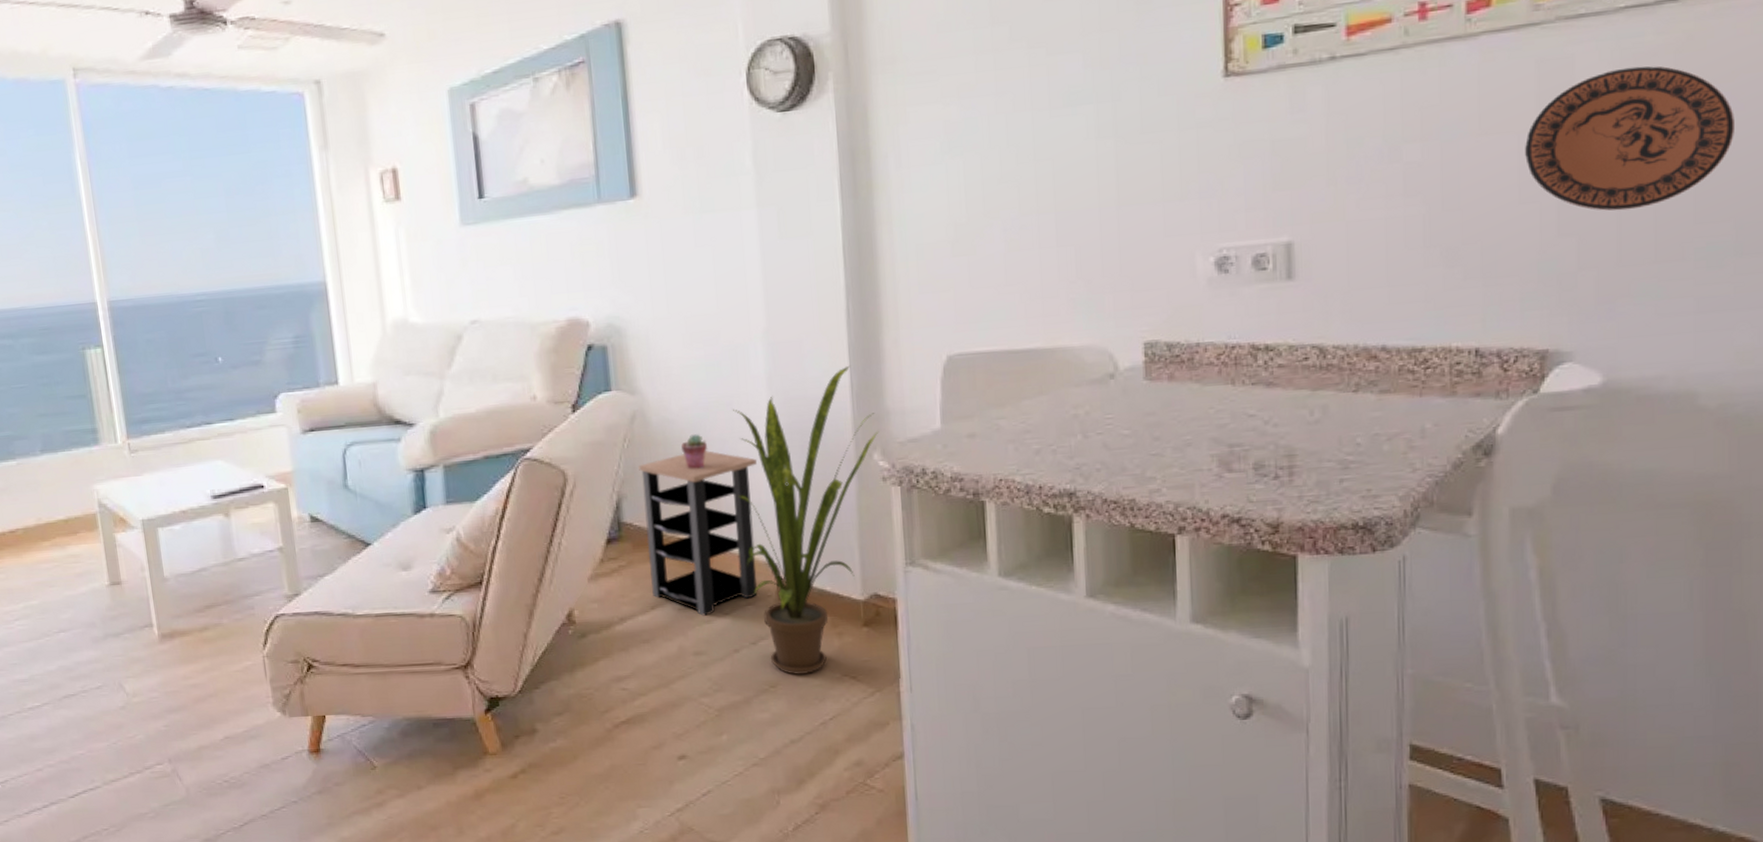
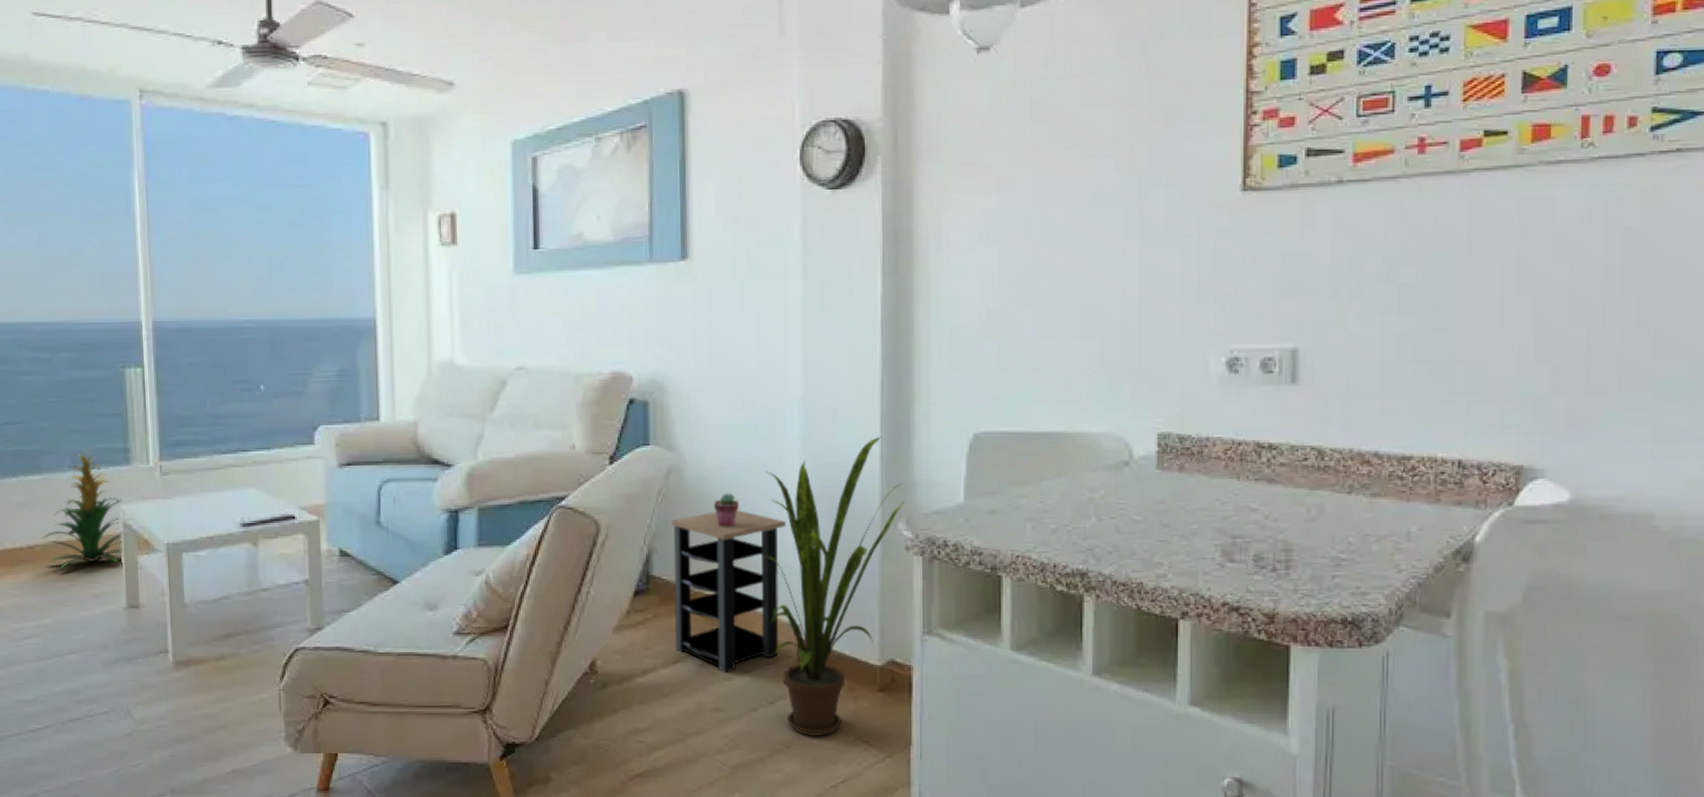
indoor plant: none [22,430,101,552] -> present [42,447,123,570]
decorative plate: present [1525,66,1734,211] -> none [1508,212,1691,342]

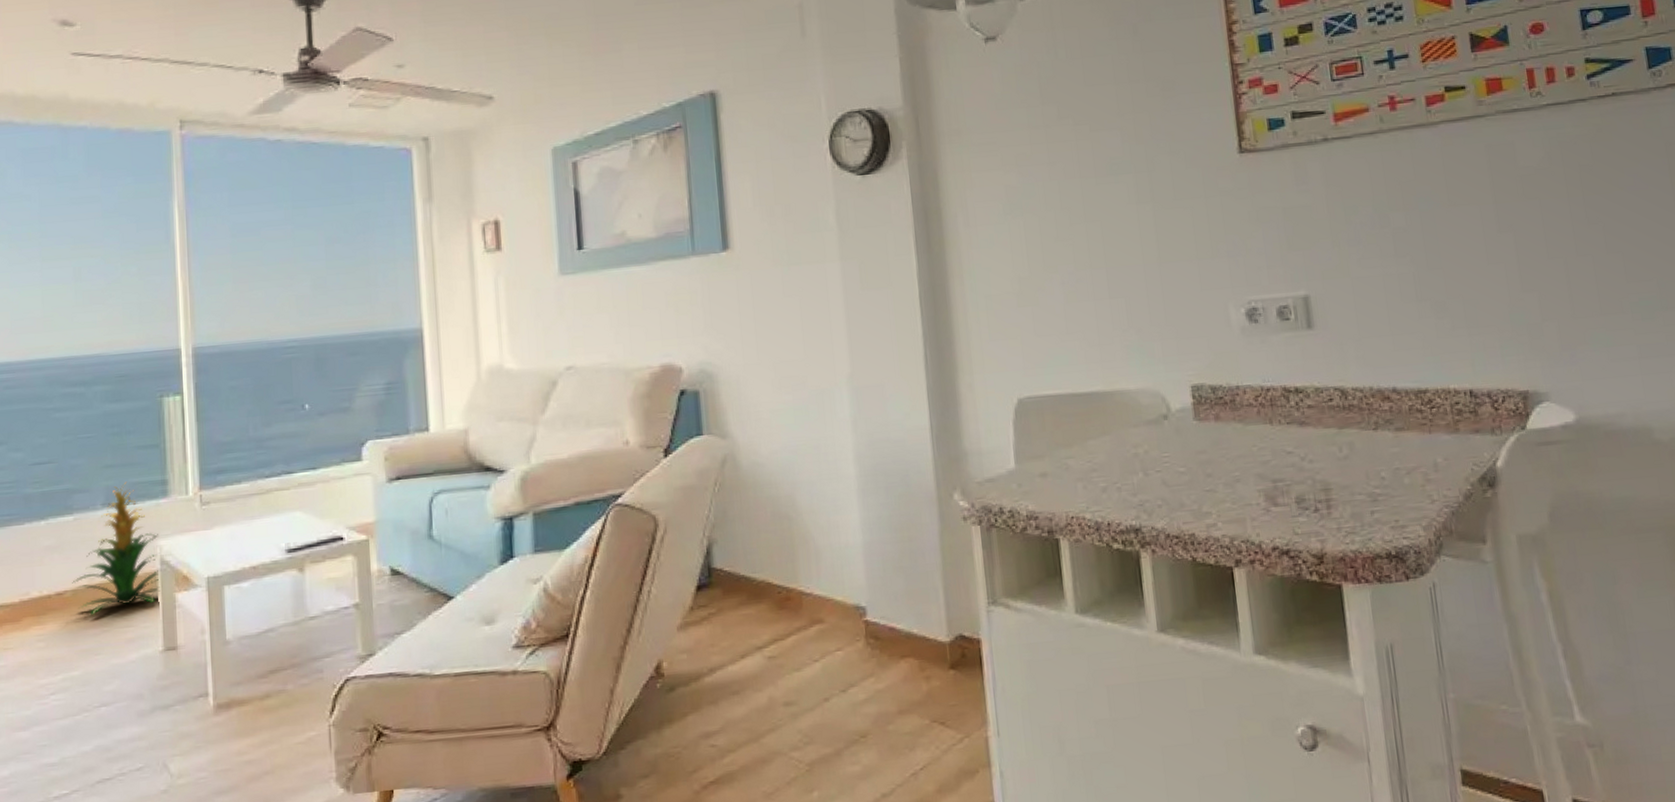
side table: present [671,510,786,673] -> none [729,493,847,664]
potted succulent: present [713,493,740,527] -> none [770,477,797,513]
house plant: present [764,436,905,736] -> none [820,408,958,723]

